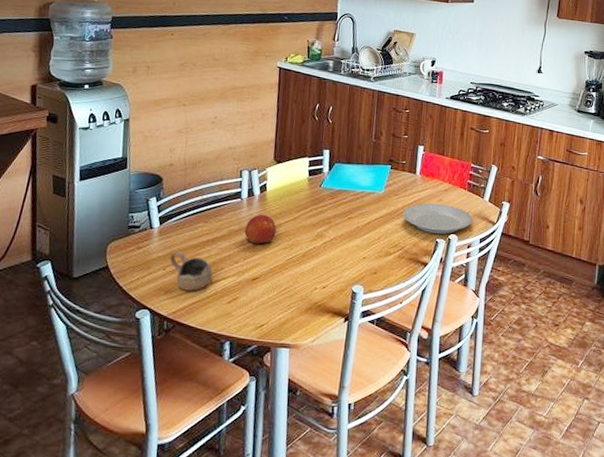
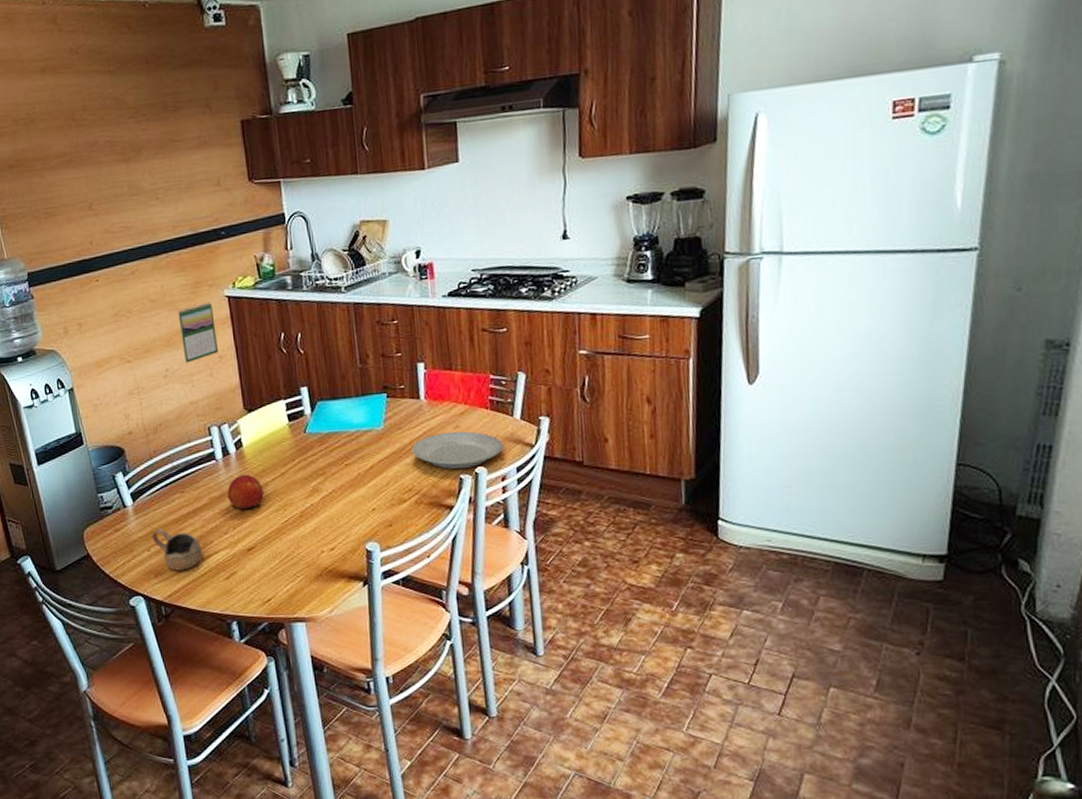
calendar: none [232,69,265,115] -> present [178,302,219,363]

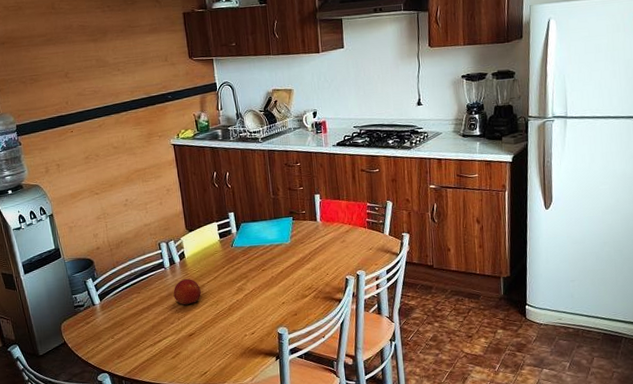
cup: present [152,529,203,571] -> none [115,321,155,353]
calendar: present [178,302,219,363] -> none [135,148,167,195]
plate: present [412,431,504,470] -> none [311,244,377,272]

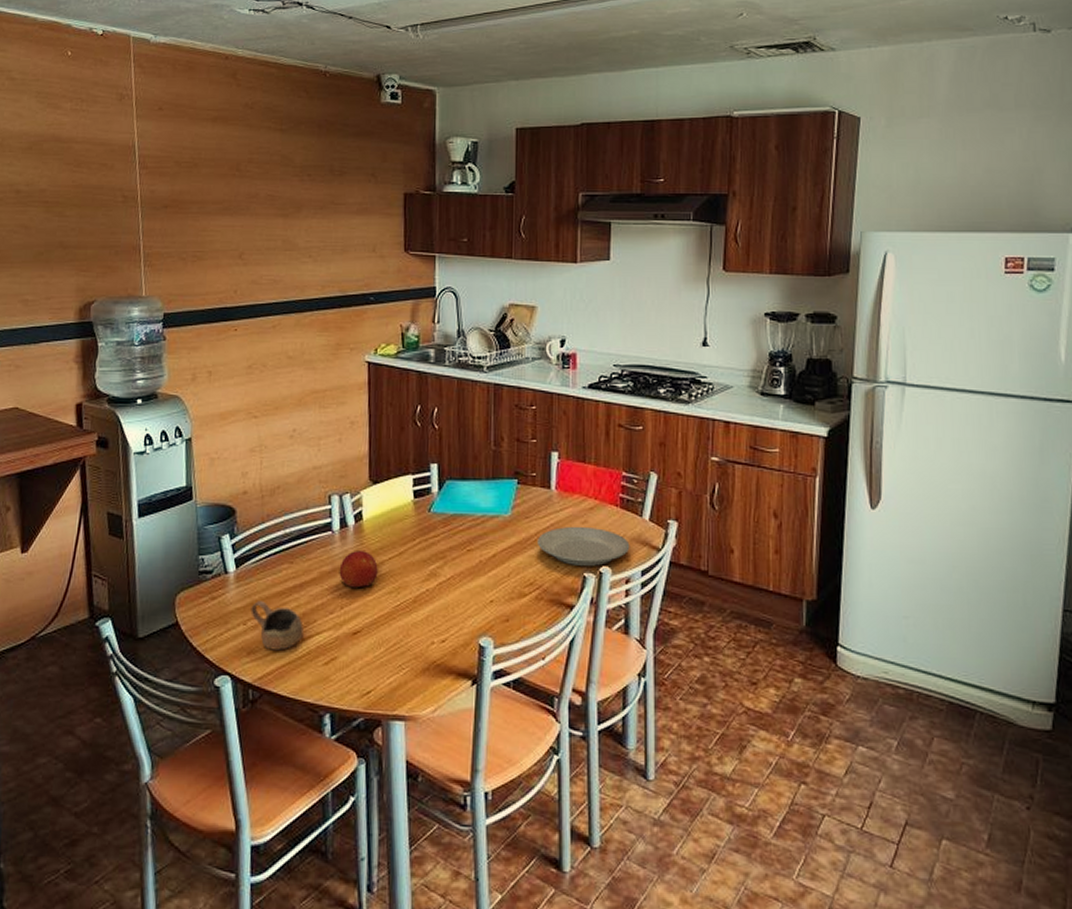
cup: none [115,321,155,353] -> present [250,601,304,651]
plate: none [311,244,377,272] -> present [538,526,630,567]

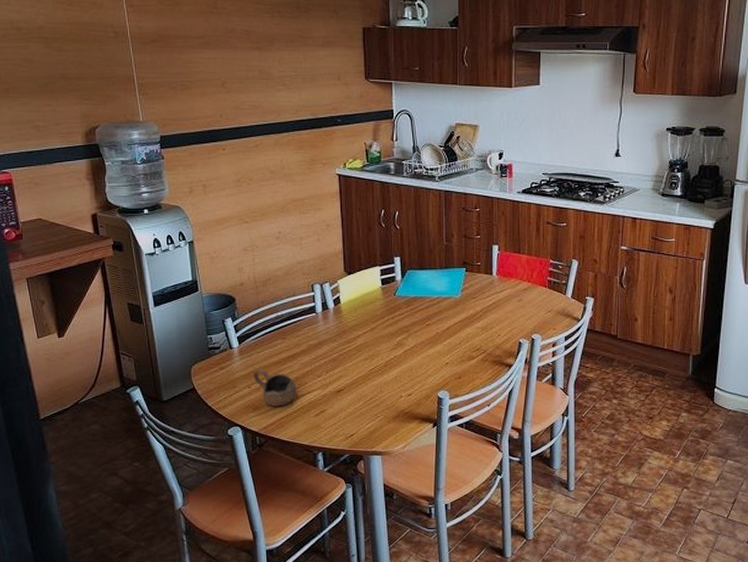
fruit: present [339,549,378,588] -> none [323,327,355,357]
plate: present [538,526,630,567] -> none [483,303,556,335]

